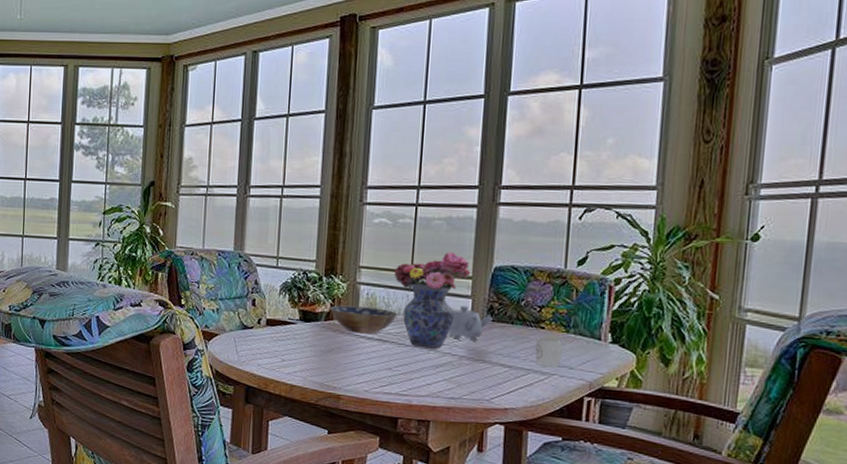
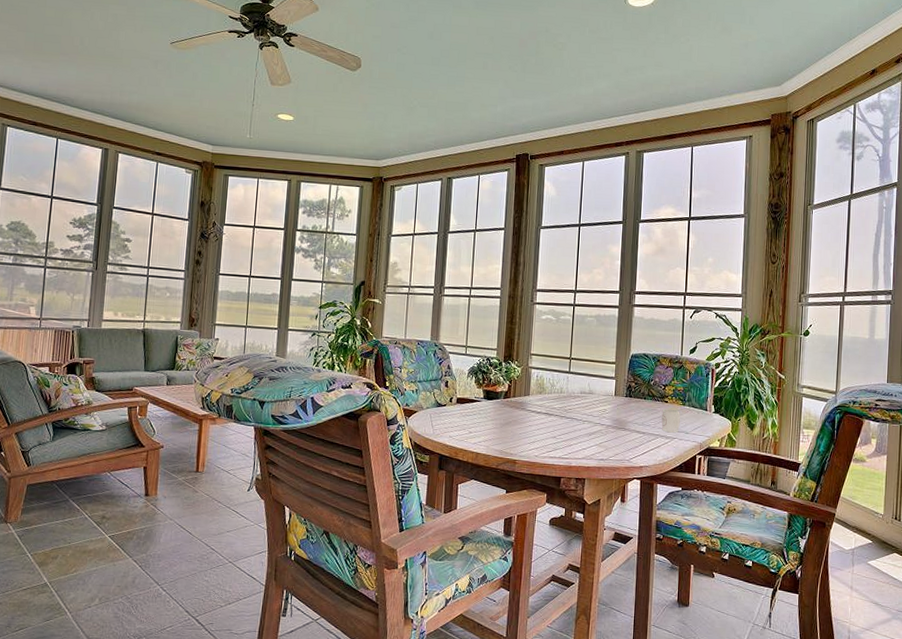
bowl: present [329,305,398,335] -> none [507,386,560,409]
flower arrangement: present [394,252,471,349] -> none [557,343,614,420]
teapot: present [448,306,494,341] -> none [598,385,632,413]

